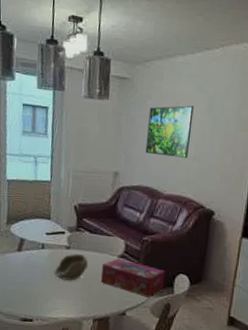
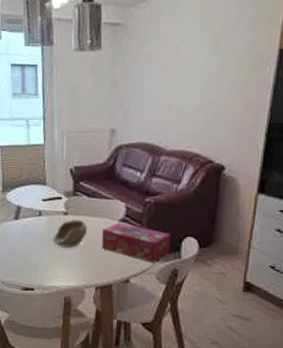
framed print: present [145,105,194,158] -> none [144,47,198,108]

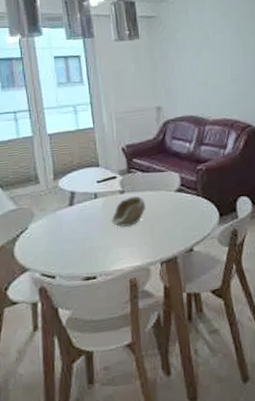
tissue box: present [101,222,171,263] -> none [160,192,227,228]

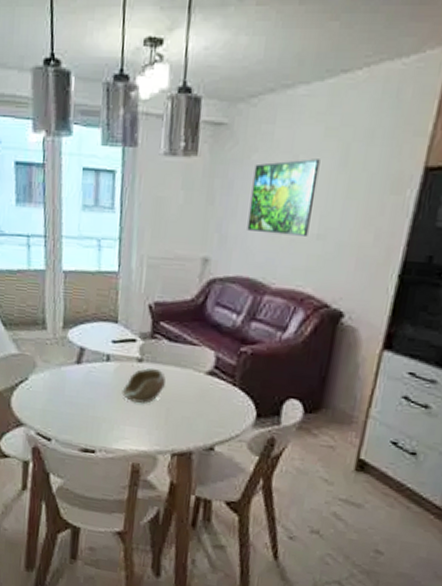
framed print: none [180,32,226,84] -> present [247,159,320,236]

